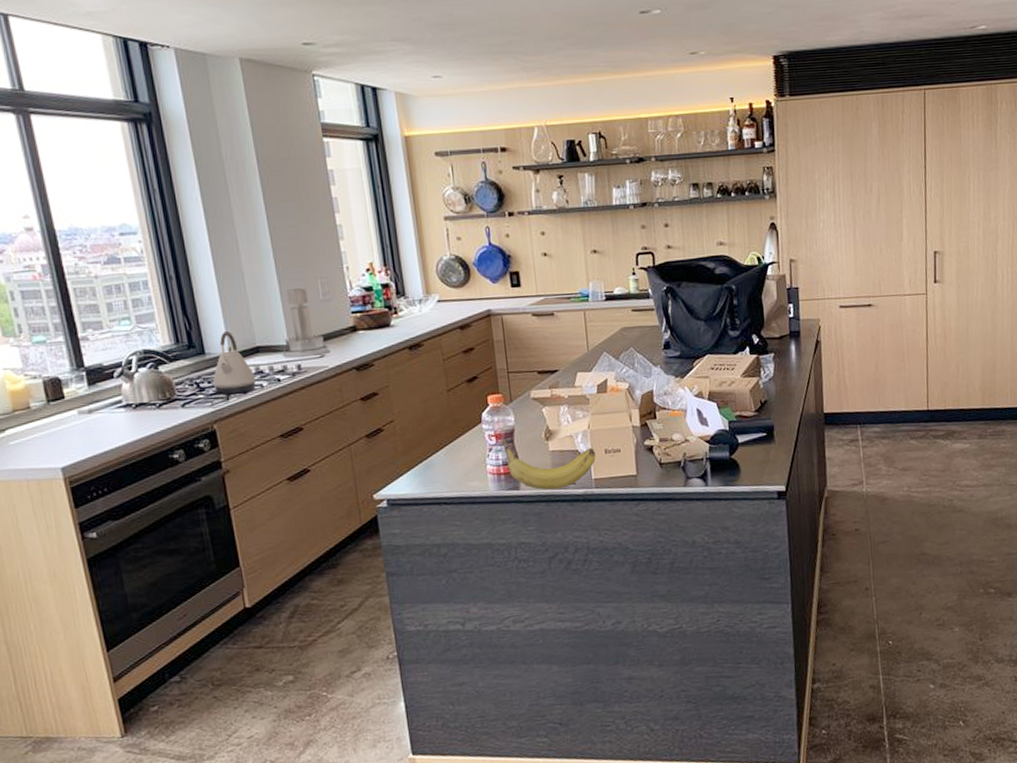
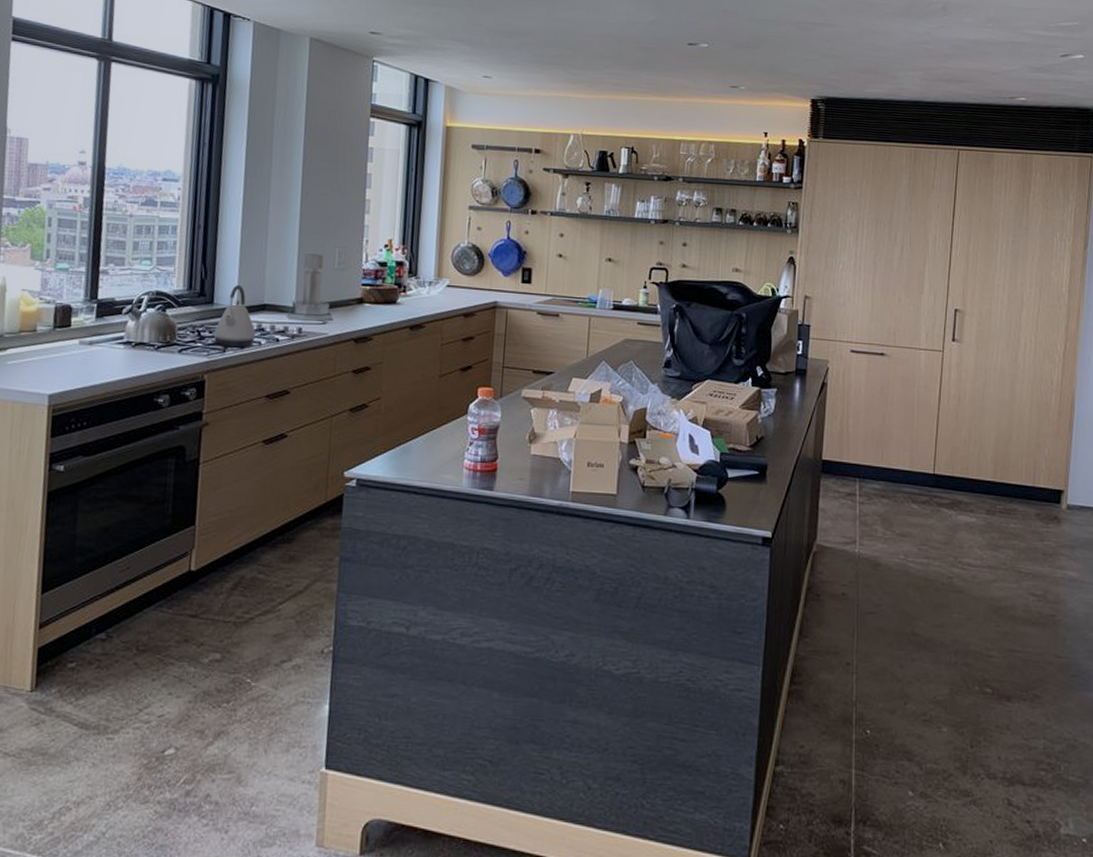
fruit: present [501,437,596,490] -> none [484,432,577,496]

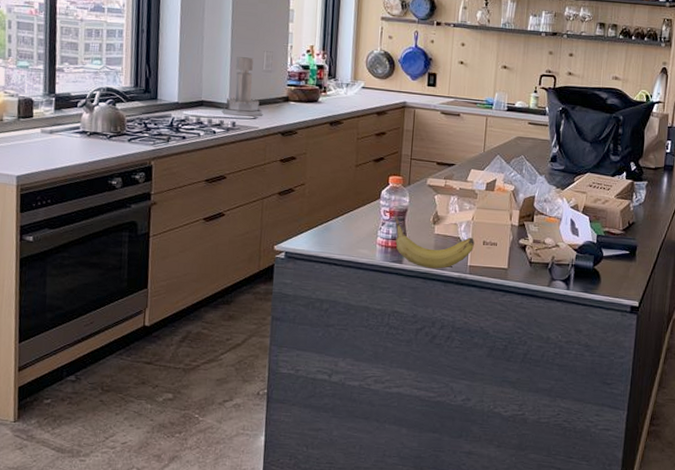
kettle: present [213,285,256,349] -> none [158,83,196,140]
fruit: none [484,432,577,496] -> present [394,214,474,269]

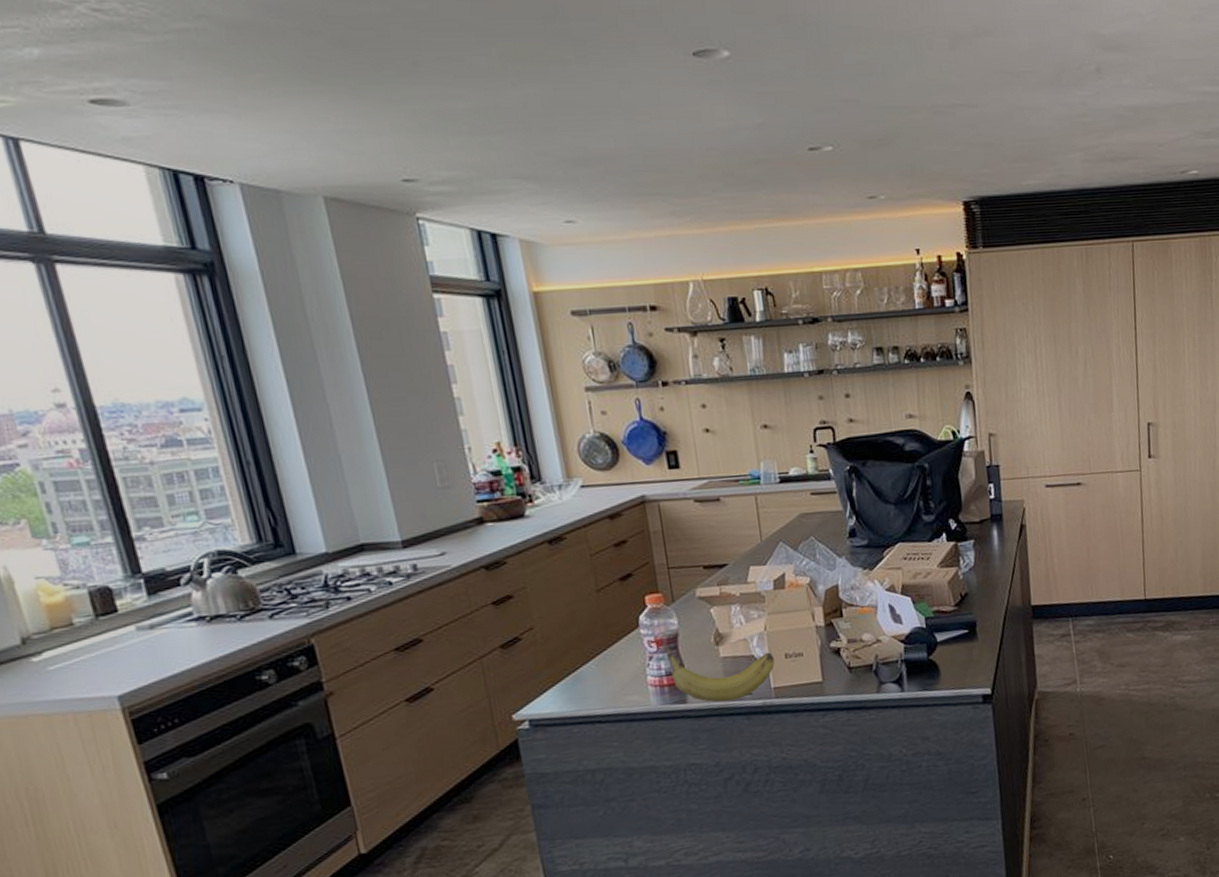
paper towel holder: present [221,57,263,118] -> none [393,473,453,558]

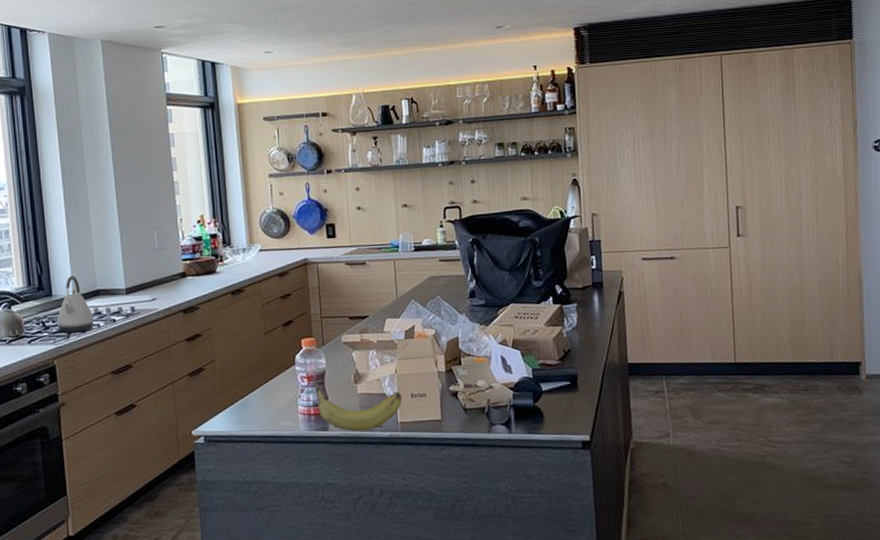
kettle: none [307,526,362,604] -> present [56,276,95,335]

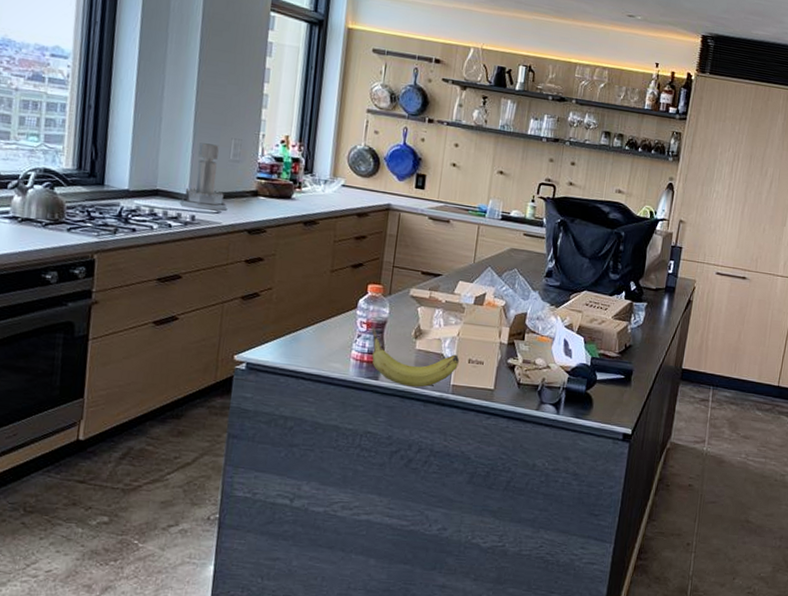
kettle: present [56,276,95,335] -> none [103,168,148,232]
paper towel holder: none [118,237,162,301] -> present [179,142,228,212]

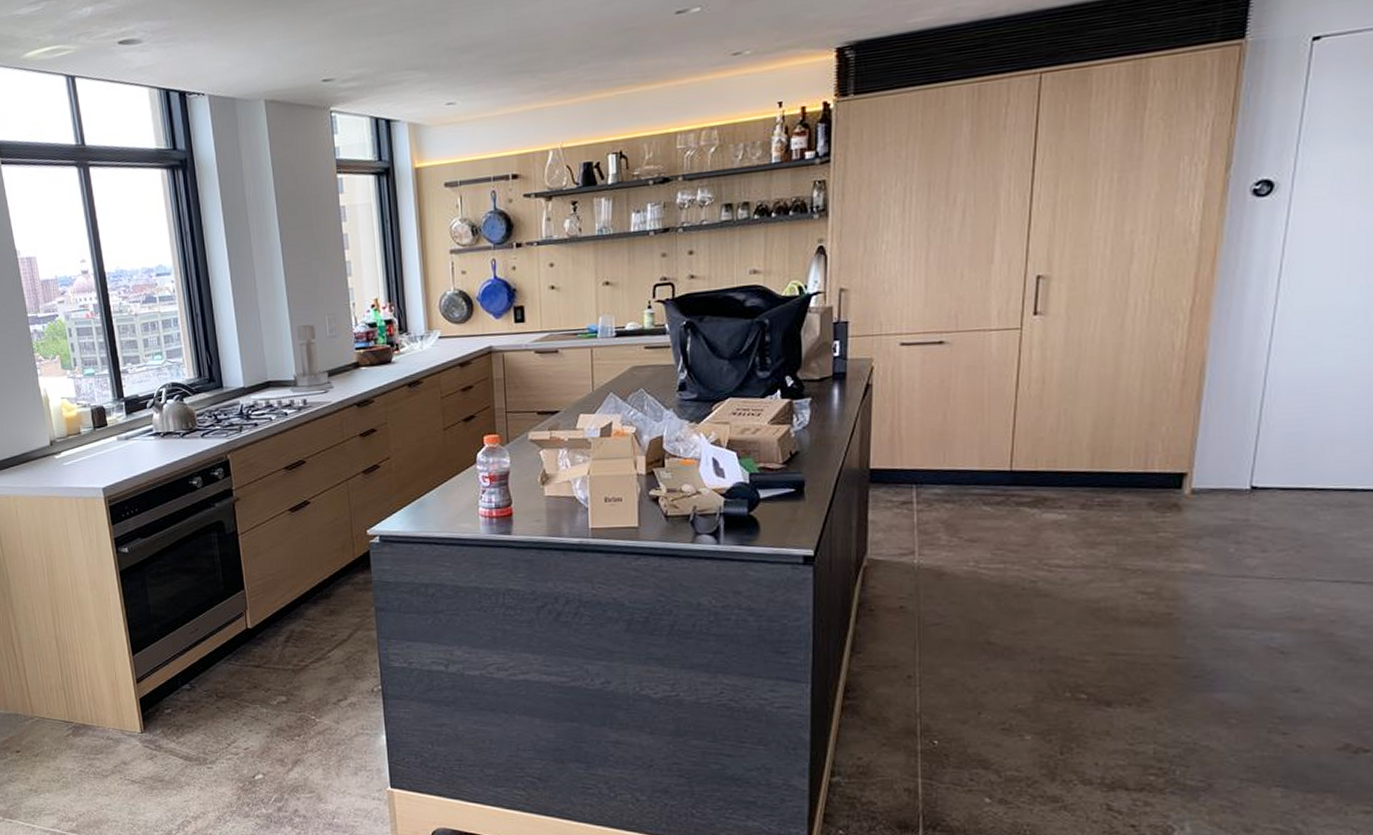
fruit: present [371,326,459,388] -> none [495,479,594,537]

